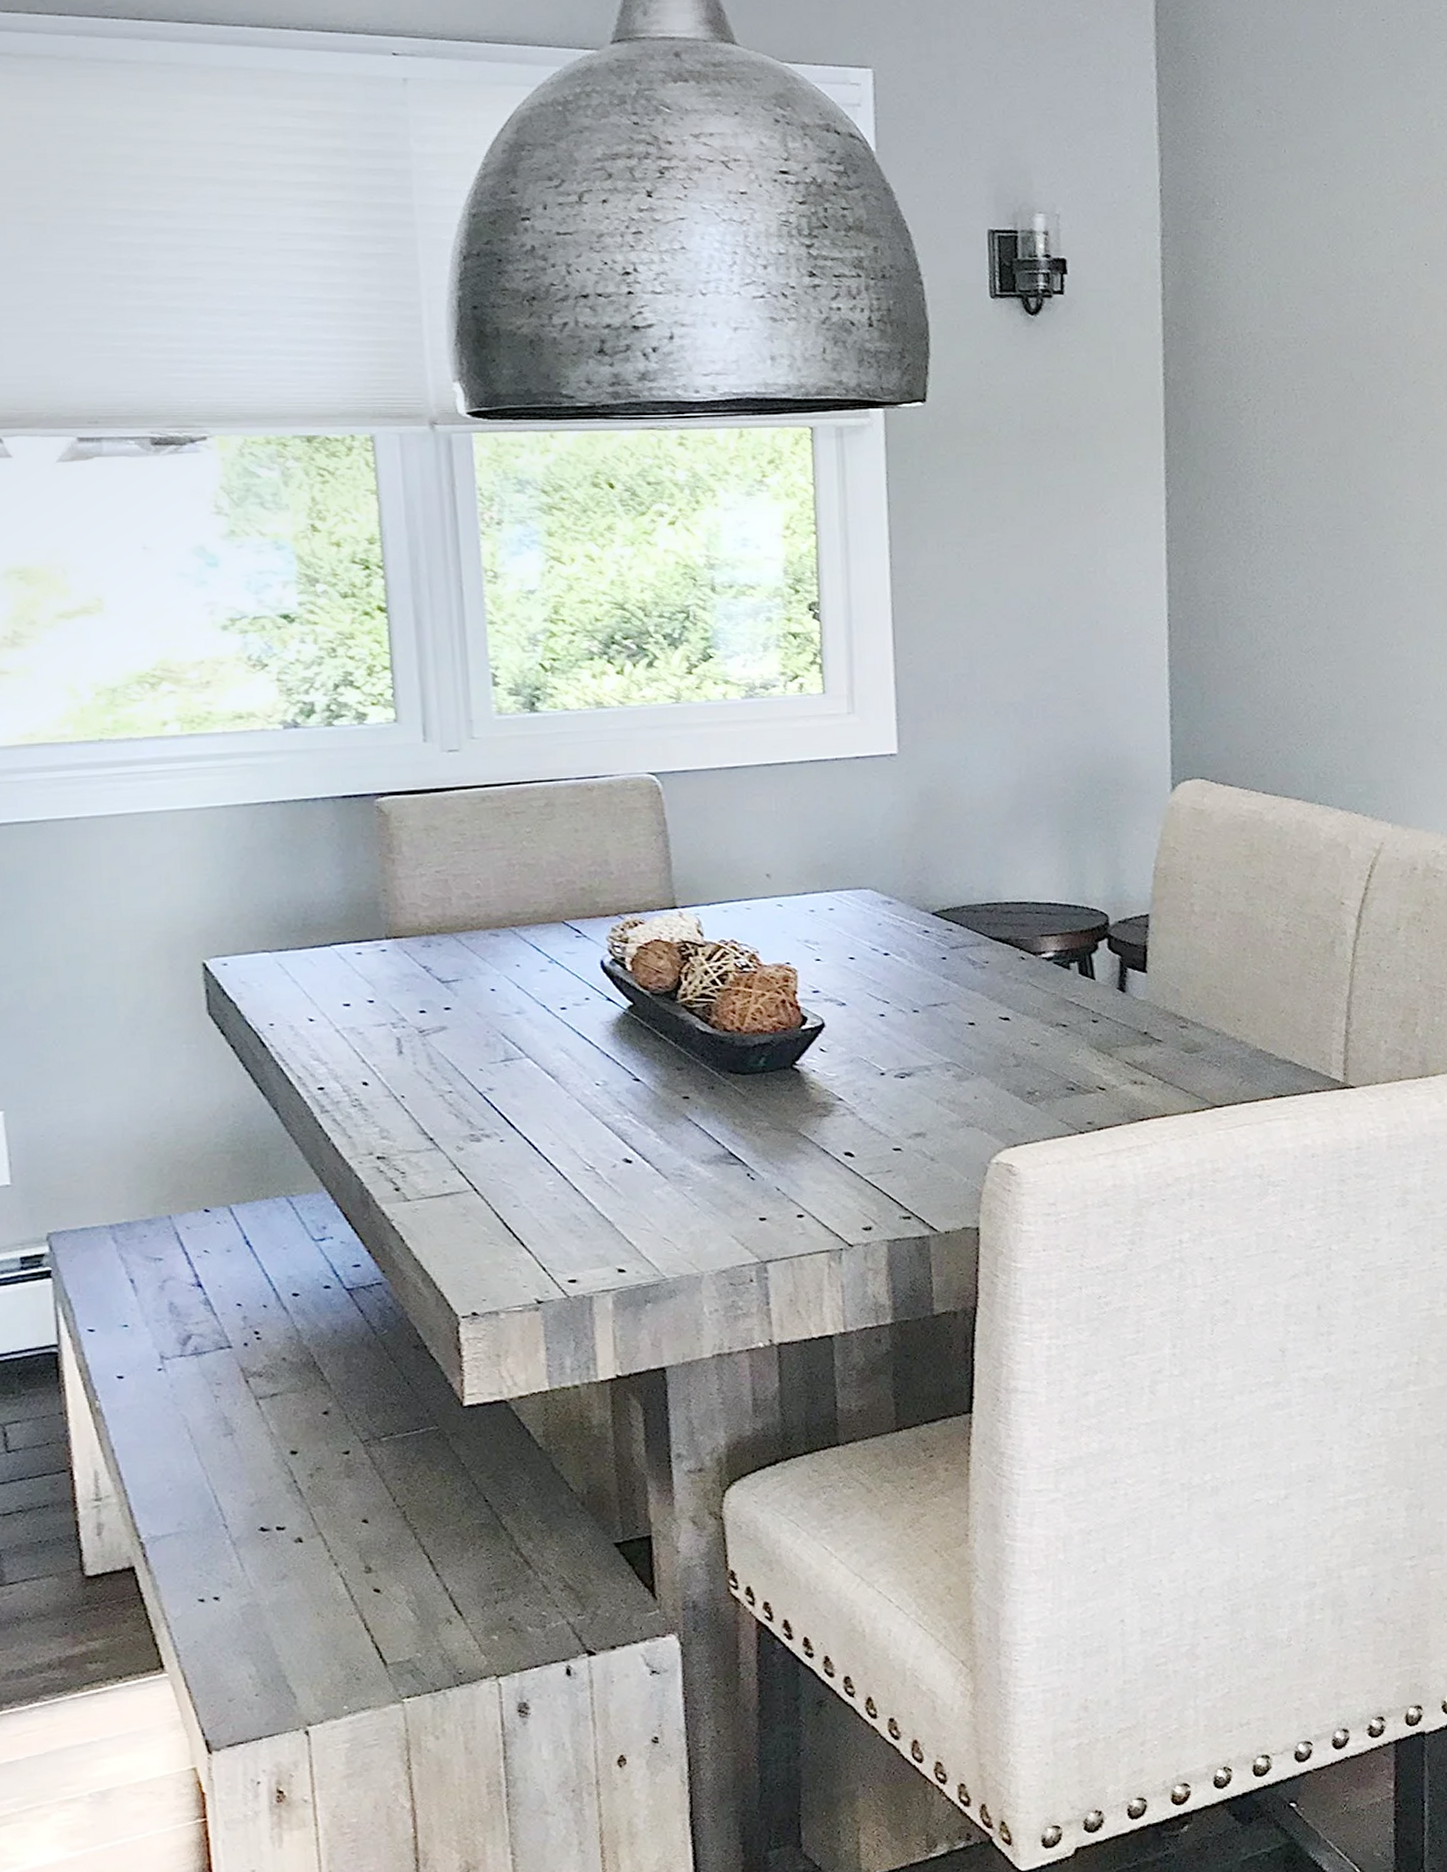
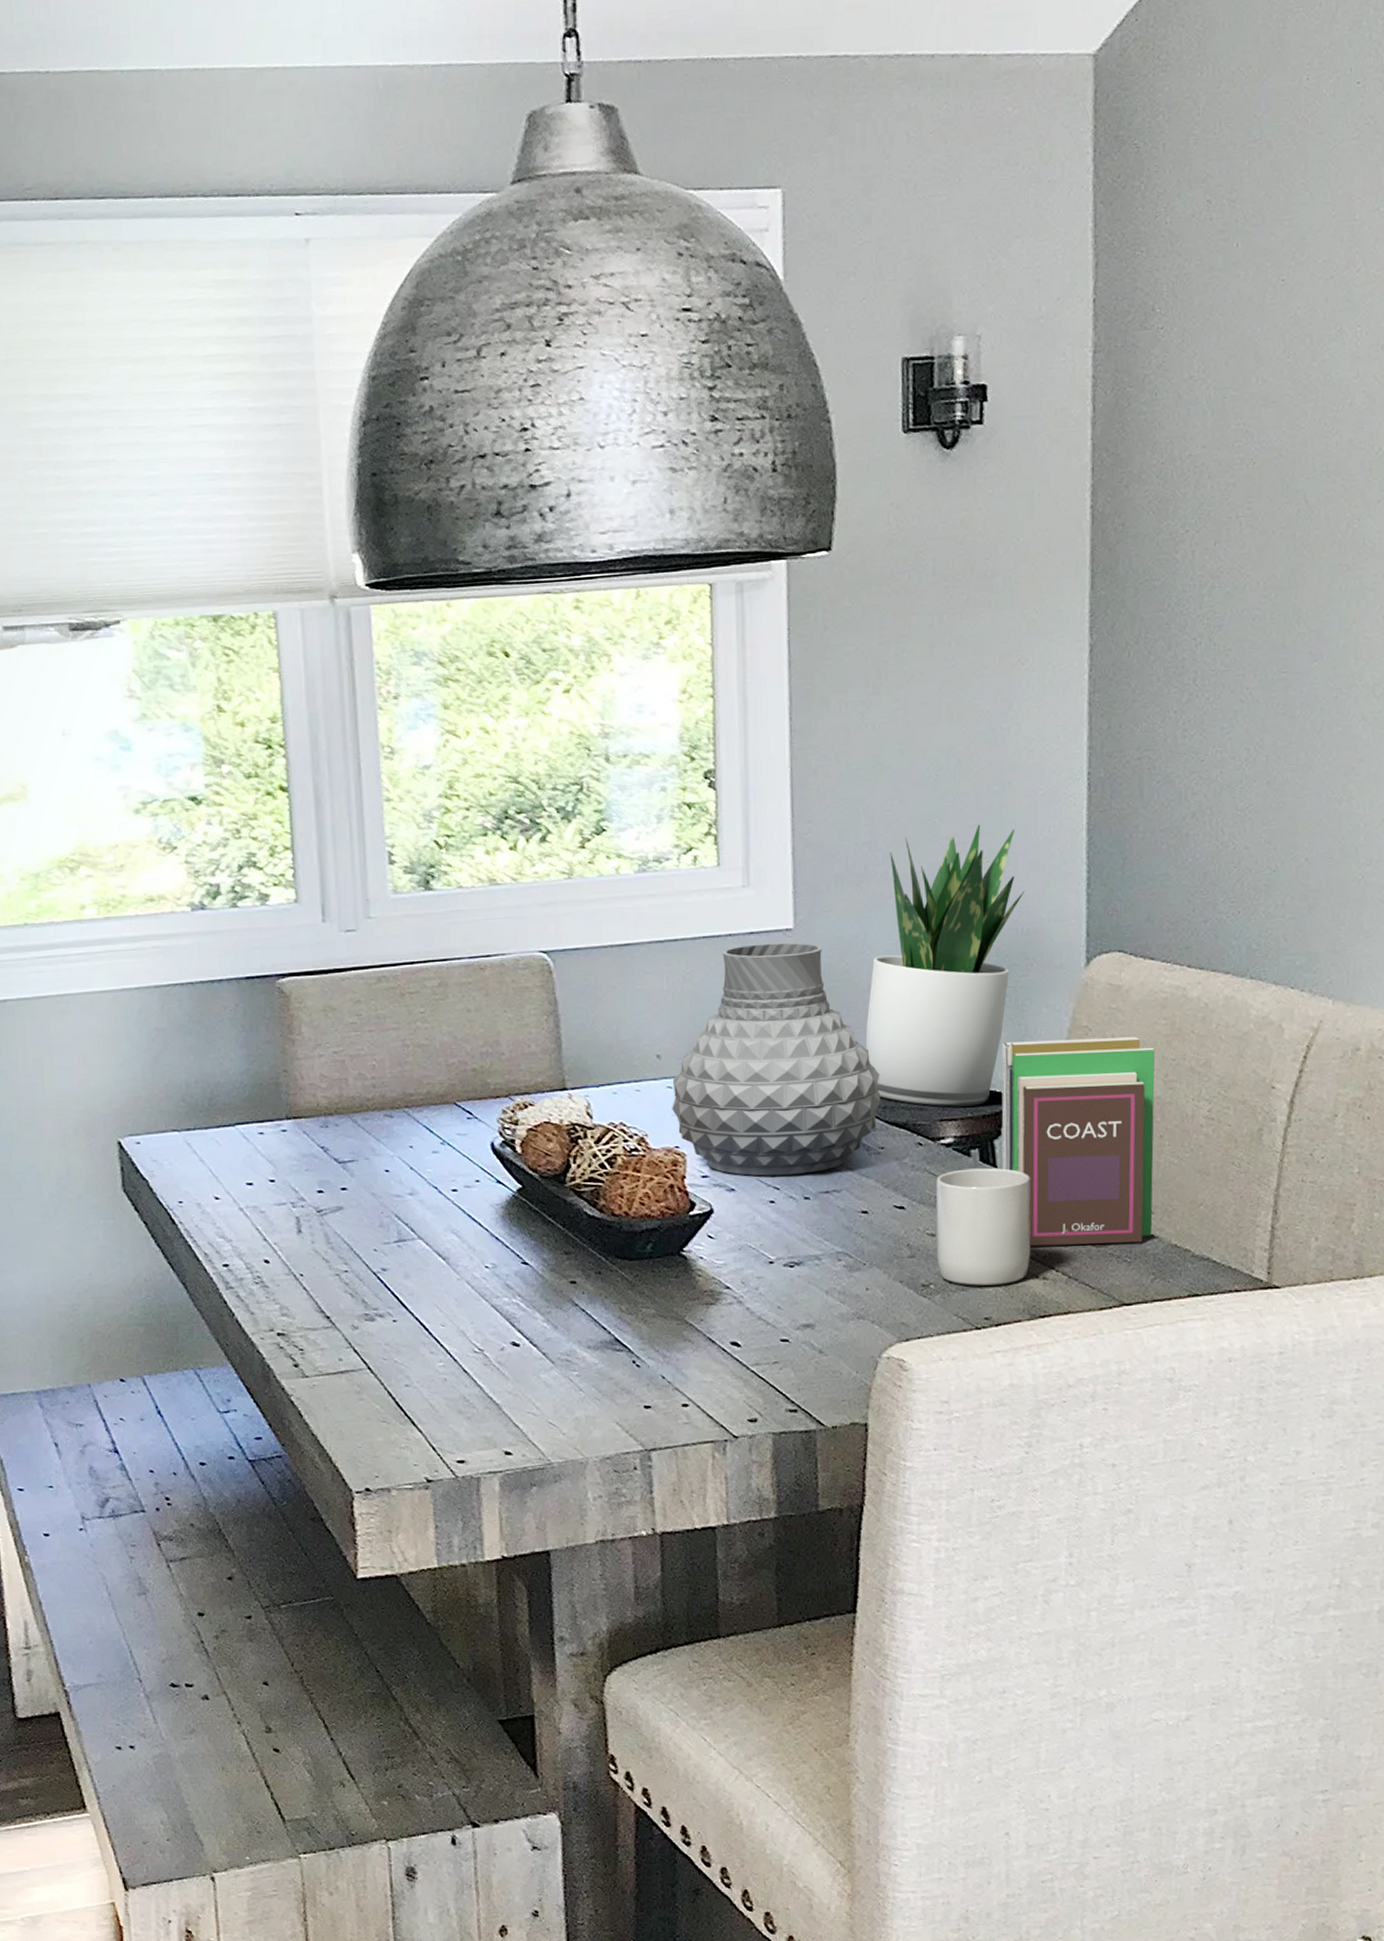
vase: none [782,767,985,991] -> present [672,943,881,1176]
planter: none [968,659,1114,923] -> present [865,824,1025,1107]
mug: none [1038,980,1129,1093] -> present [935,1167,1032,1286]
books: none [1096,857,1239,1054] -> present [1001,1037,1155,1247]

